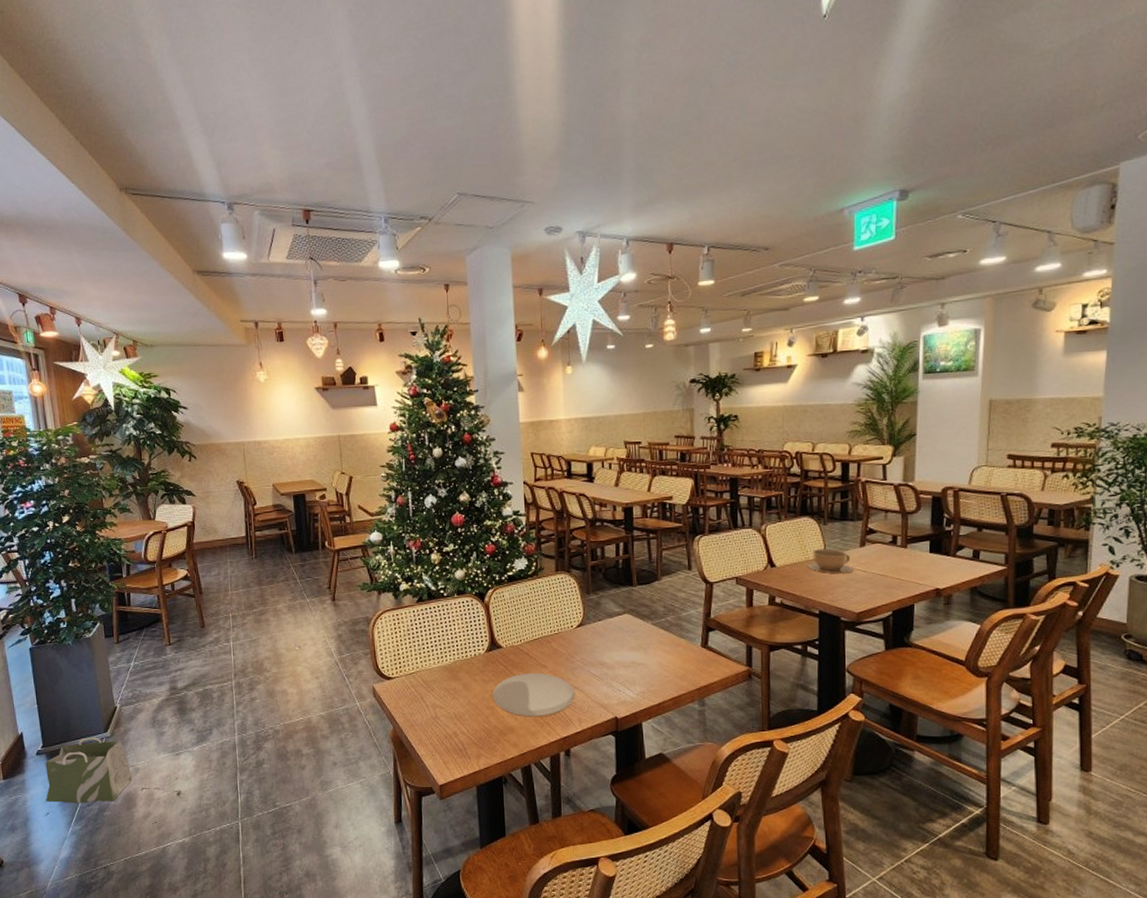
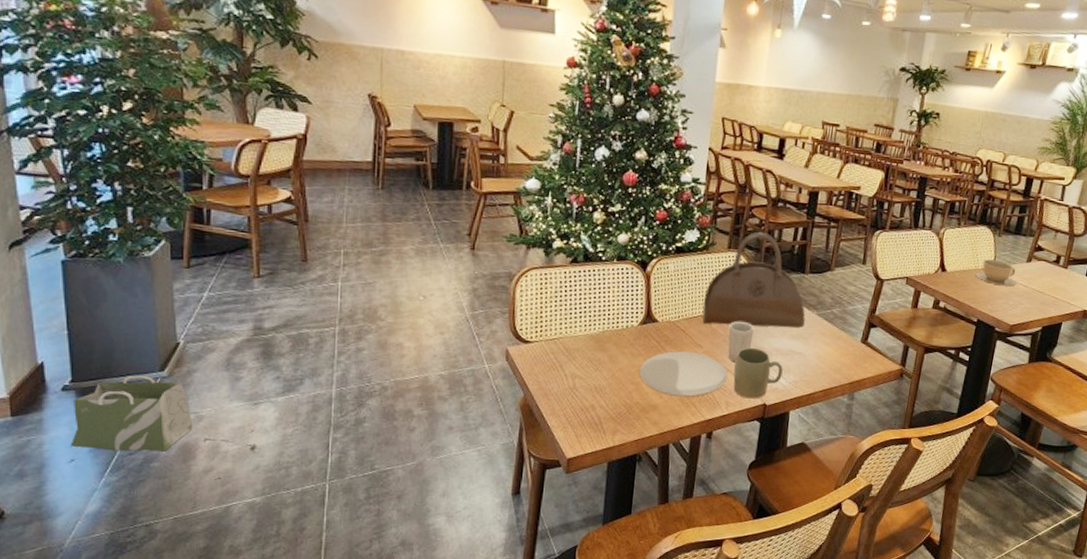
handbag: none [541,551,641,645] -> present [702,231,806,328]
cup: none [568,638,594,679] -> present [728,321,754,363]
mug: none [580,663,628,714] -> present [733,347,783,399]

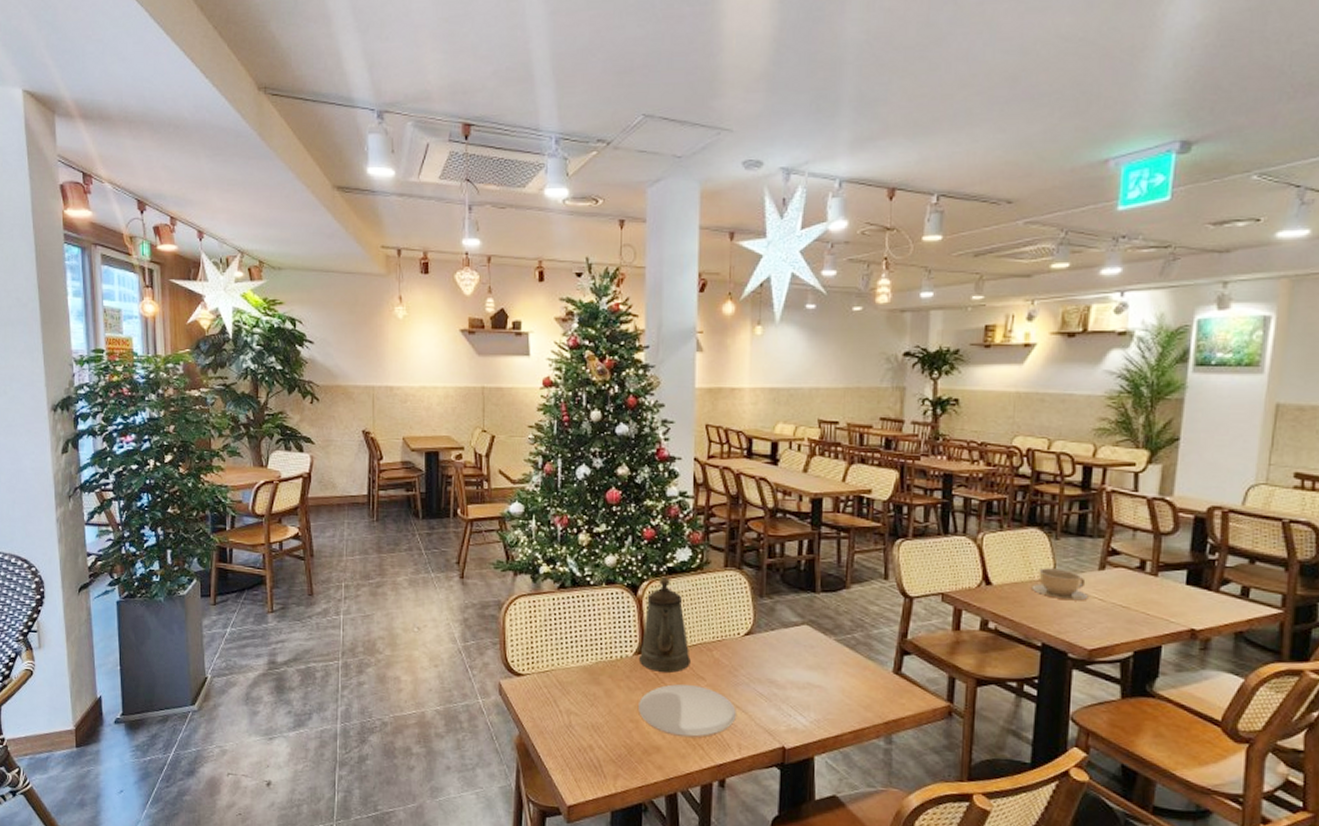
grocery bag: present [70,375,193,452] -> none [120,709,218,785]
coffee pot: none [644,255,691,341] -> present [640,576,691,673]
handbag: present [702,231,806,328] -> none [702,546,822,656]
cup: present [728,321,754,363] -> none [733,649,762,698]
mug: present [733,347,783,399] -> none [744,679,801,741]

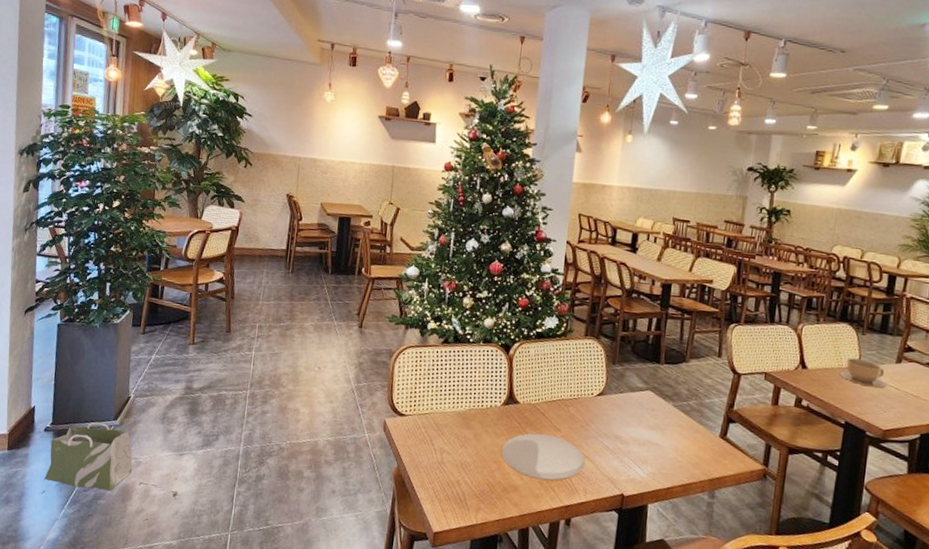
grocery bag: none [120,709,218,785] -> present [44,422,133,491]
coffee pot: present [640,576,691,673] -> none [506,340,550,423]

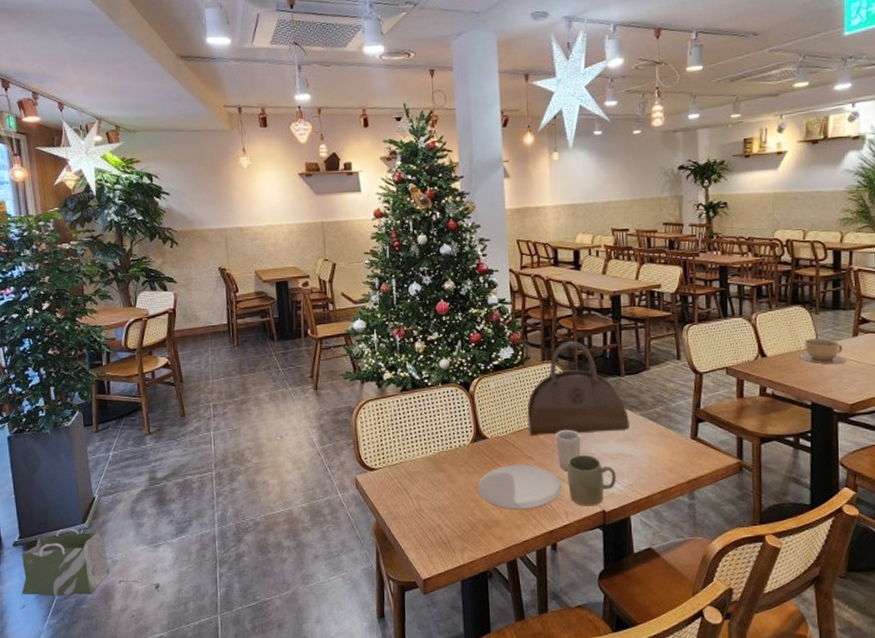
handbag: none [560,320,662,418] -> present [527,340,630,435]
cup: none [585,407,611,449] -> present [555,429,581,471]
mug: none [591,434,640,488] -> present [567,454,616,507]

